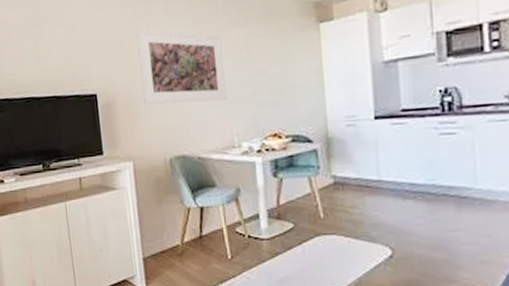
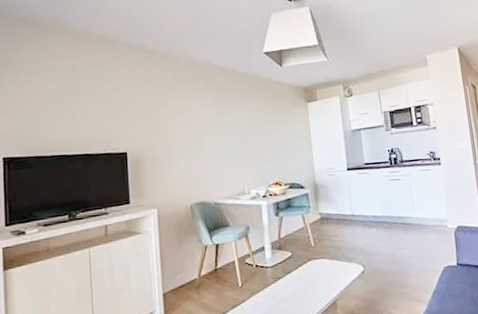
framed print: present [137,29,227,105] -> none [166,101,239,161]

